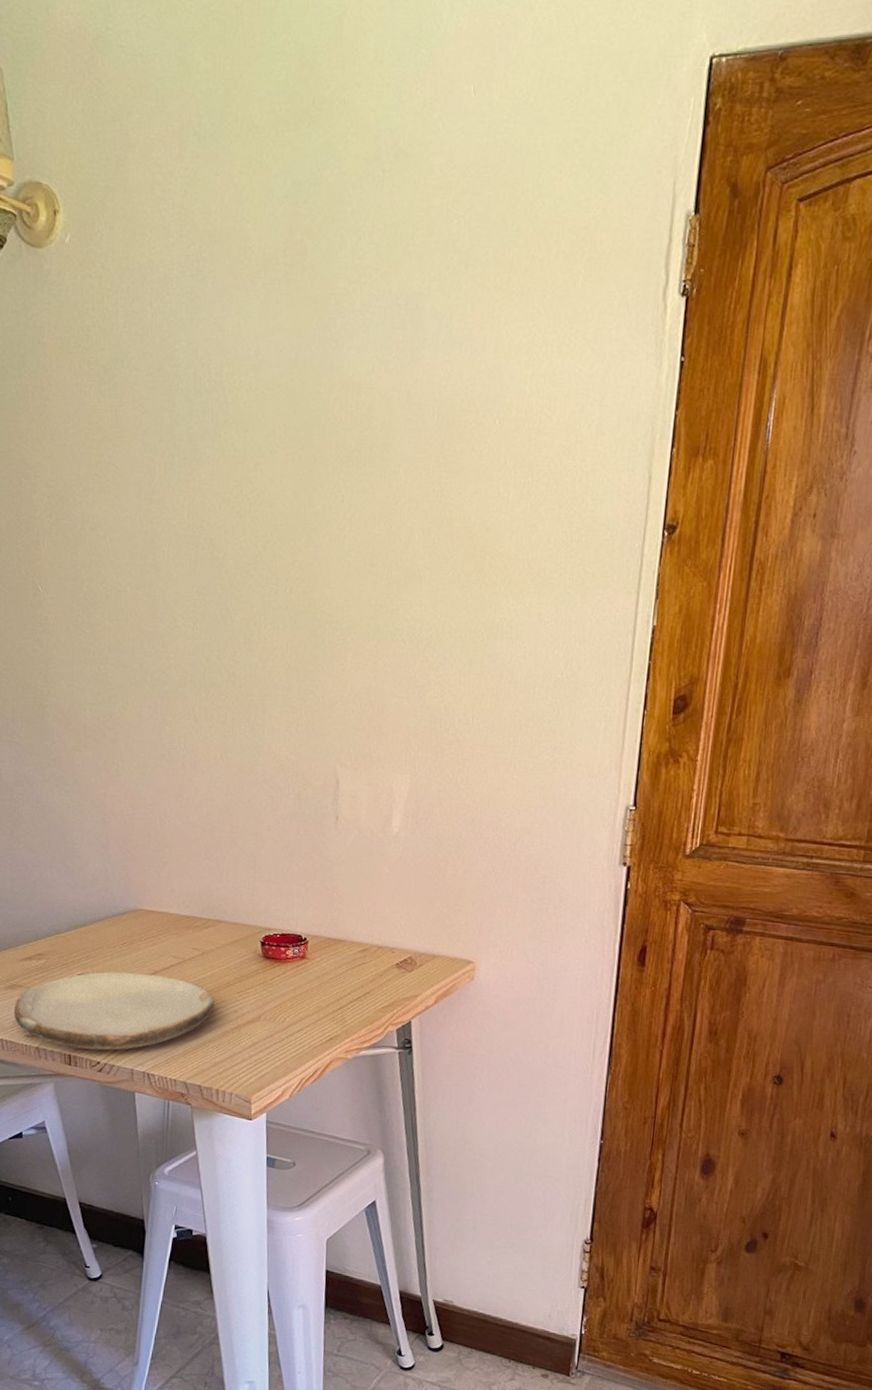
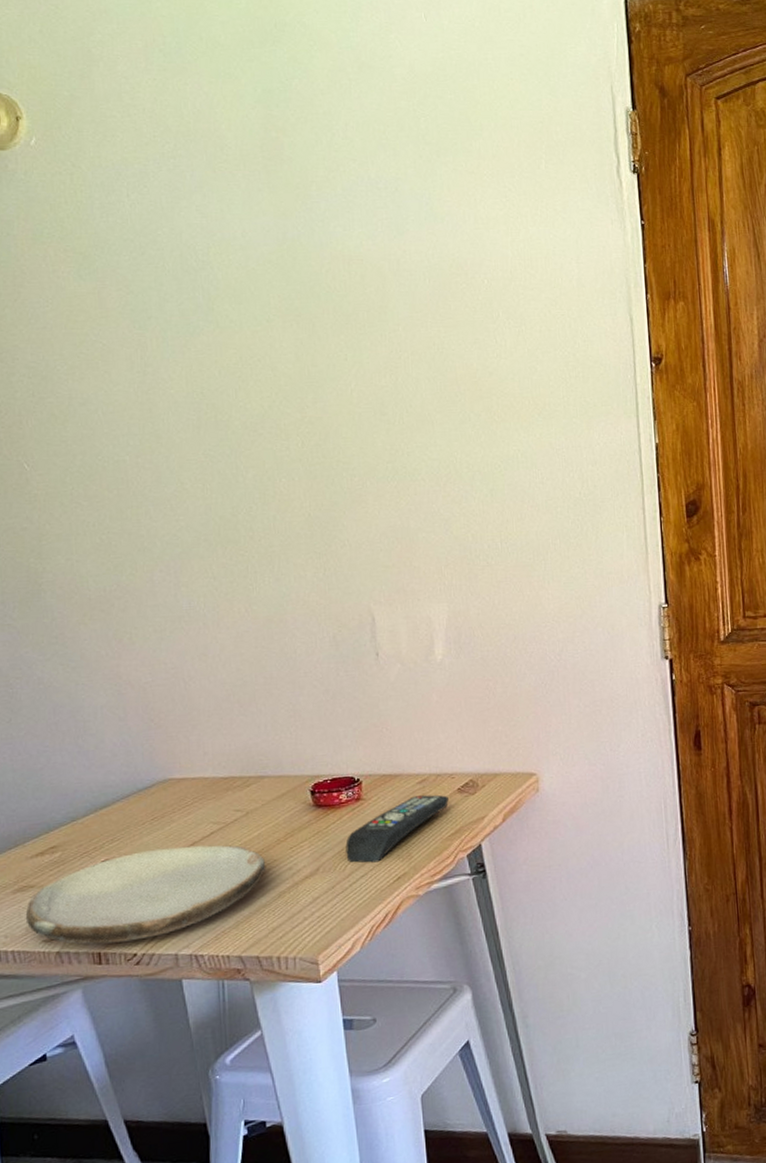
remote control: none [286,963,386,1020] -> present [345,794,449,863]

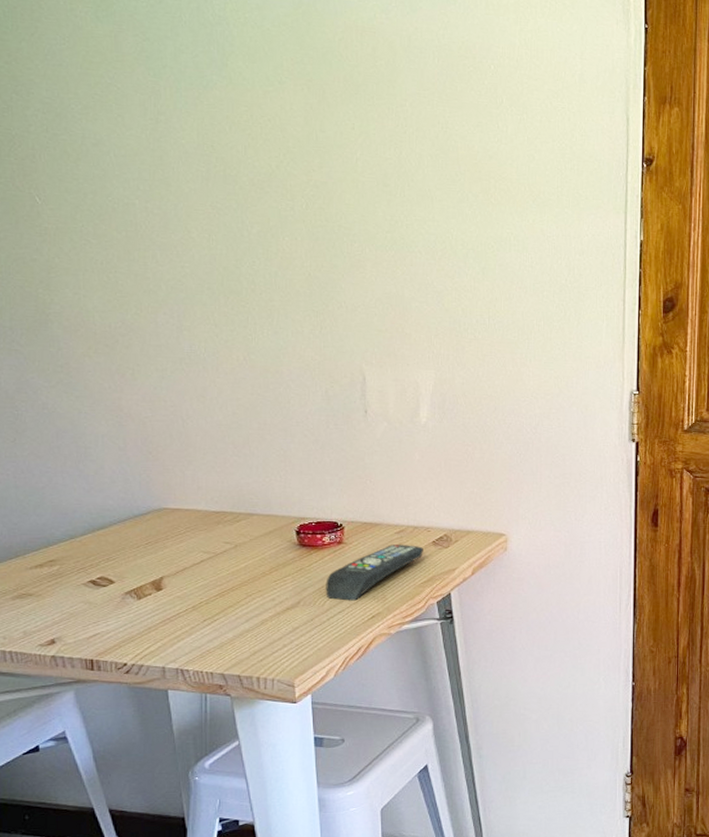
plate: present [25,845,265,944] -> none [23,571,250,652]

